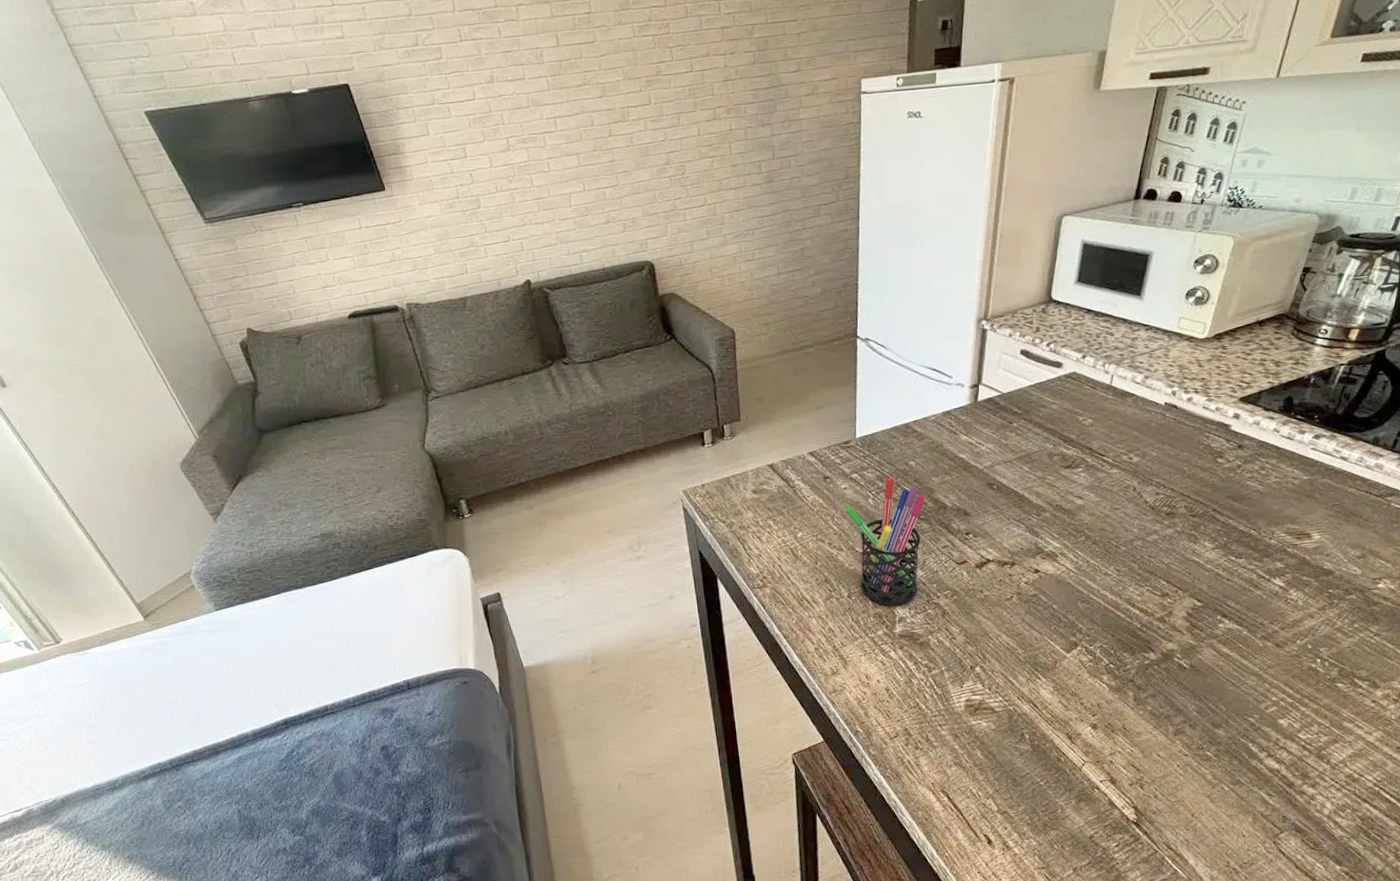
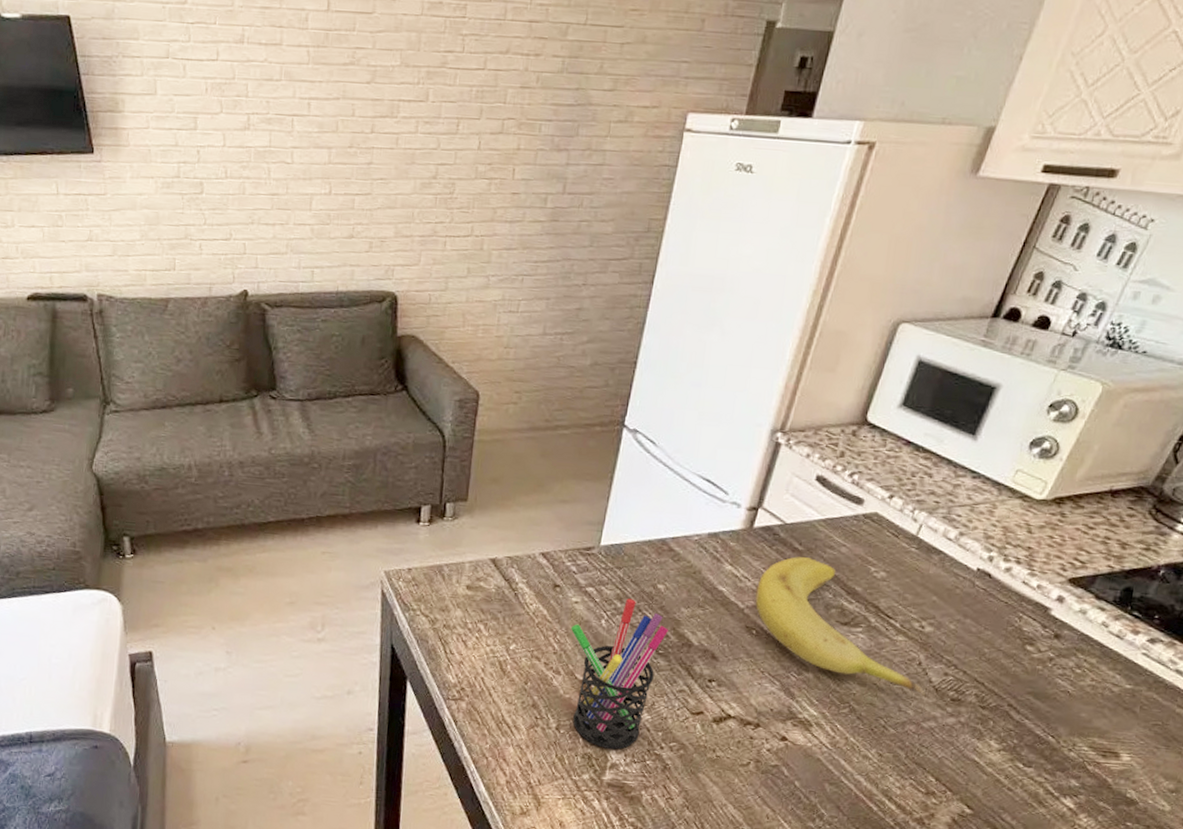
fruit: none [990,418,1145,515] -> present [755,556,926,696]

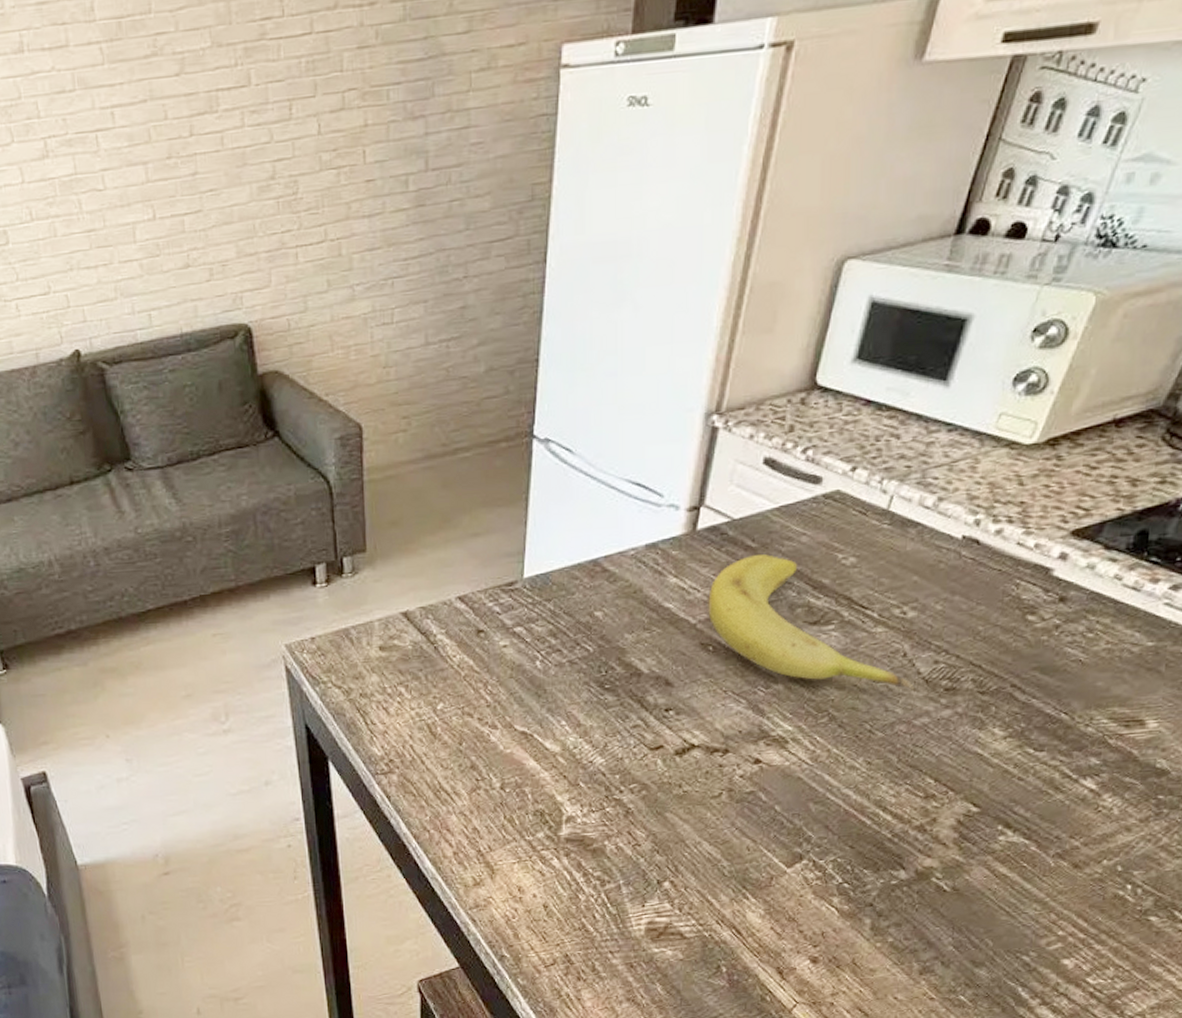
pen holder: present [571,598,668,750] -> none [503,632,613,802]

